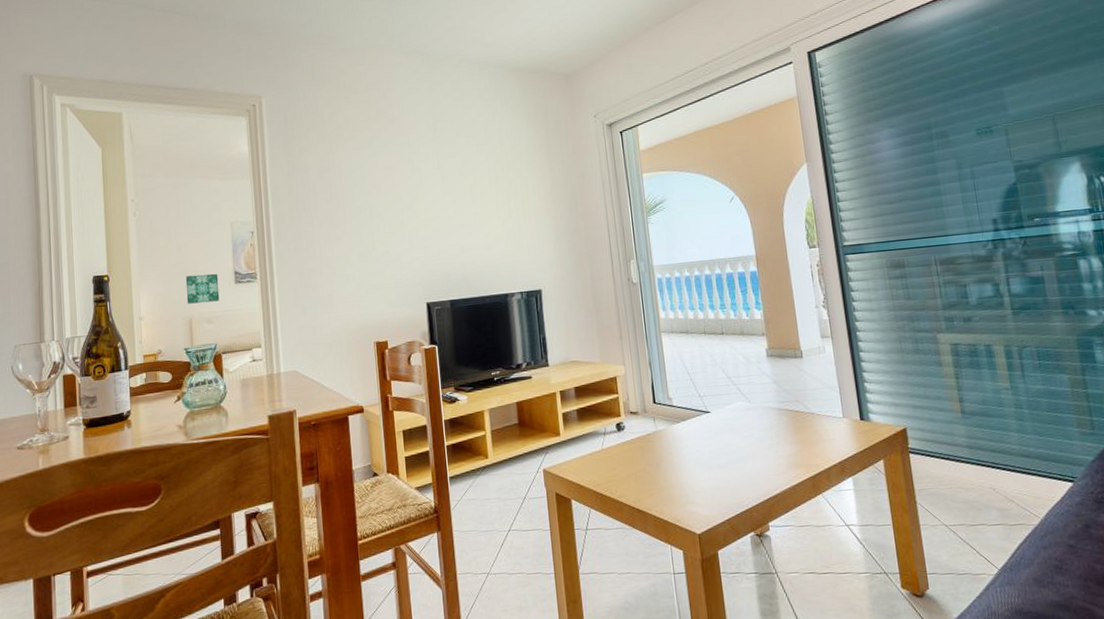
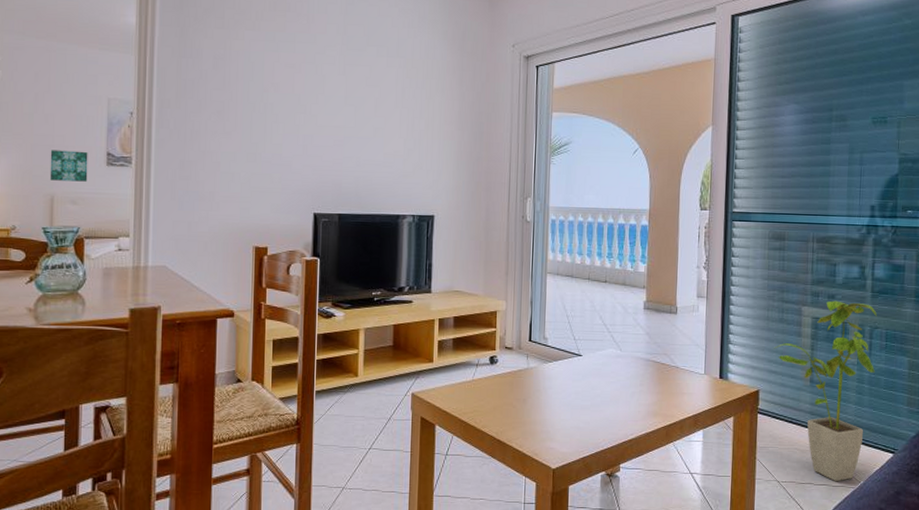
house plant: none [914,322,1035,520] -> present [774,300,877,482]

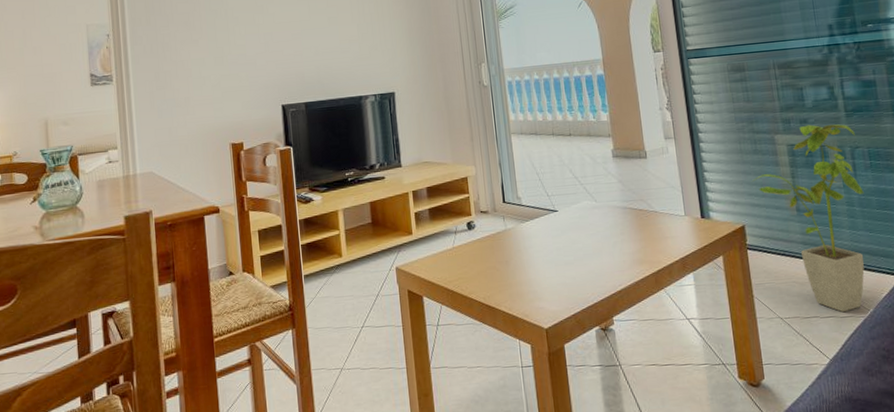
wall art: present [49,150,88,182] -> none [41,75,76,106]

